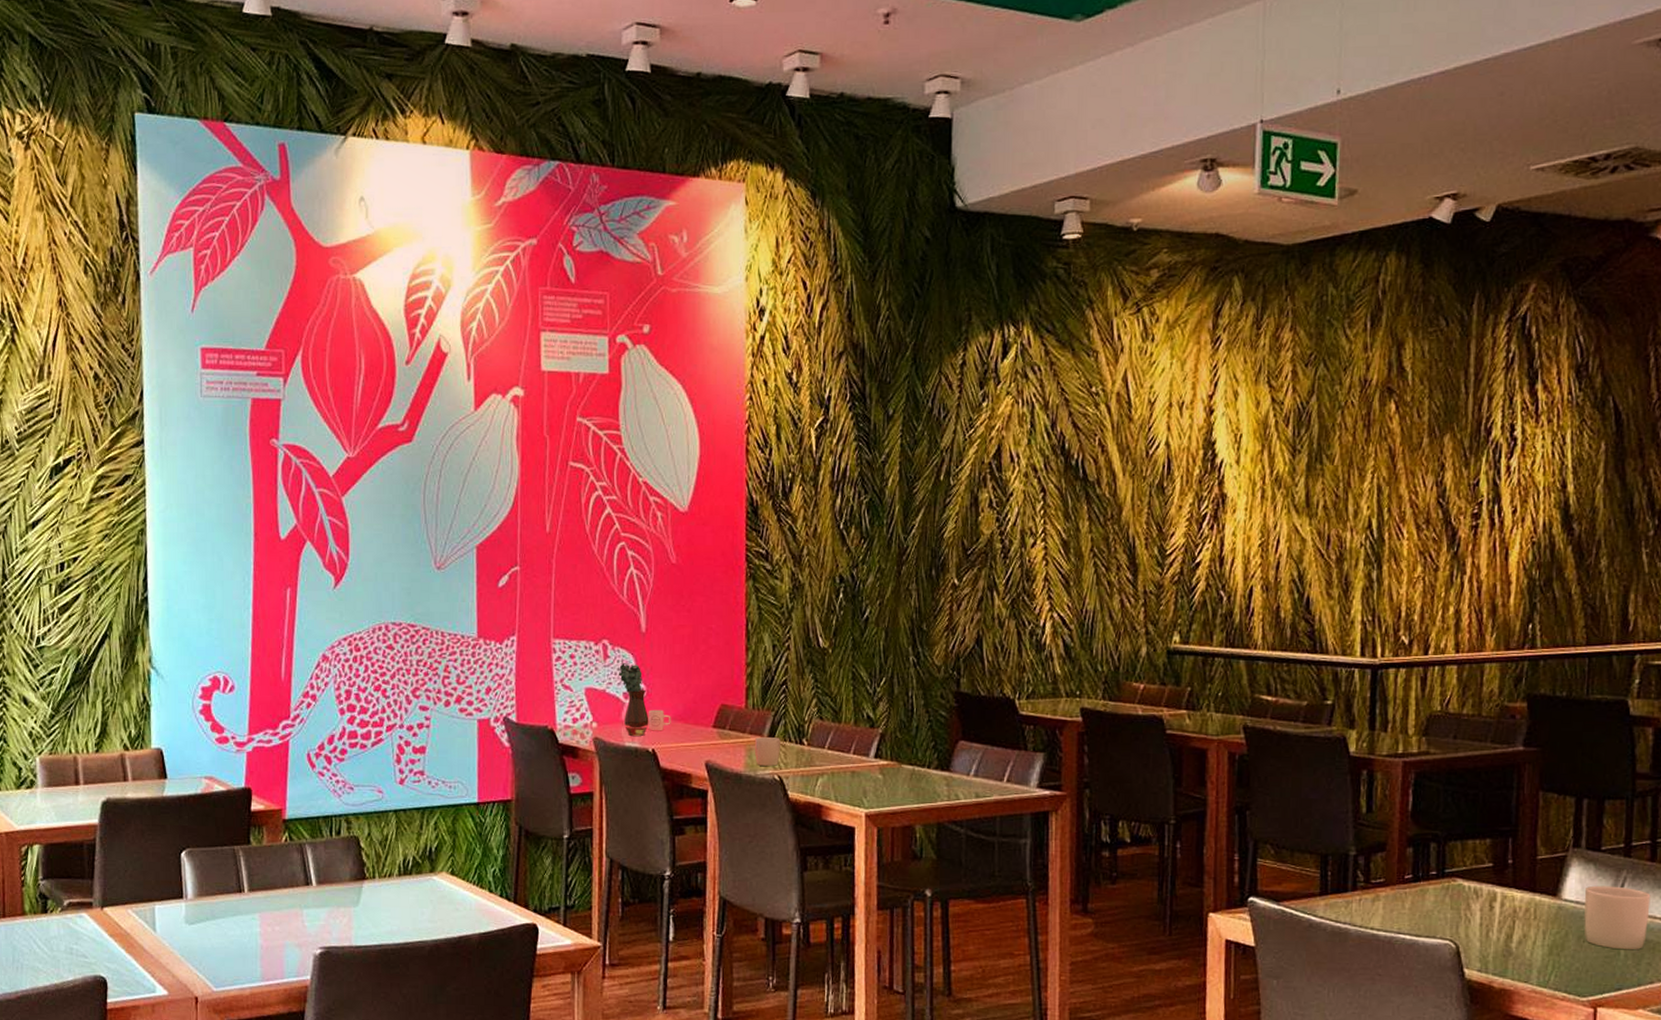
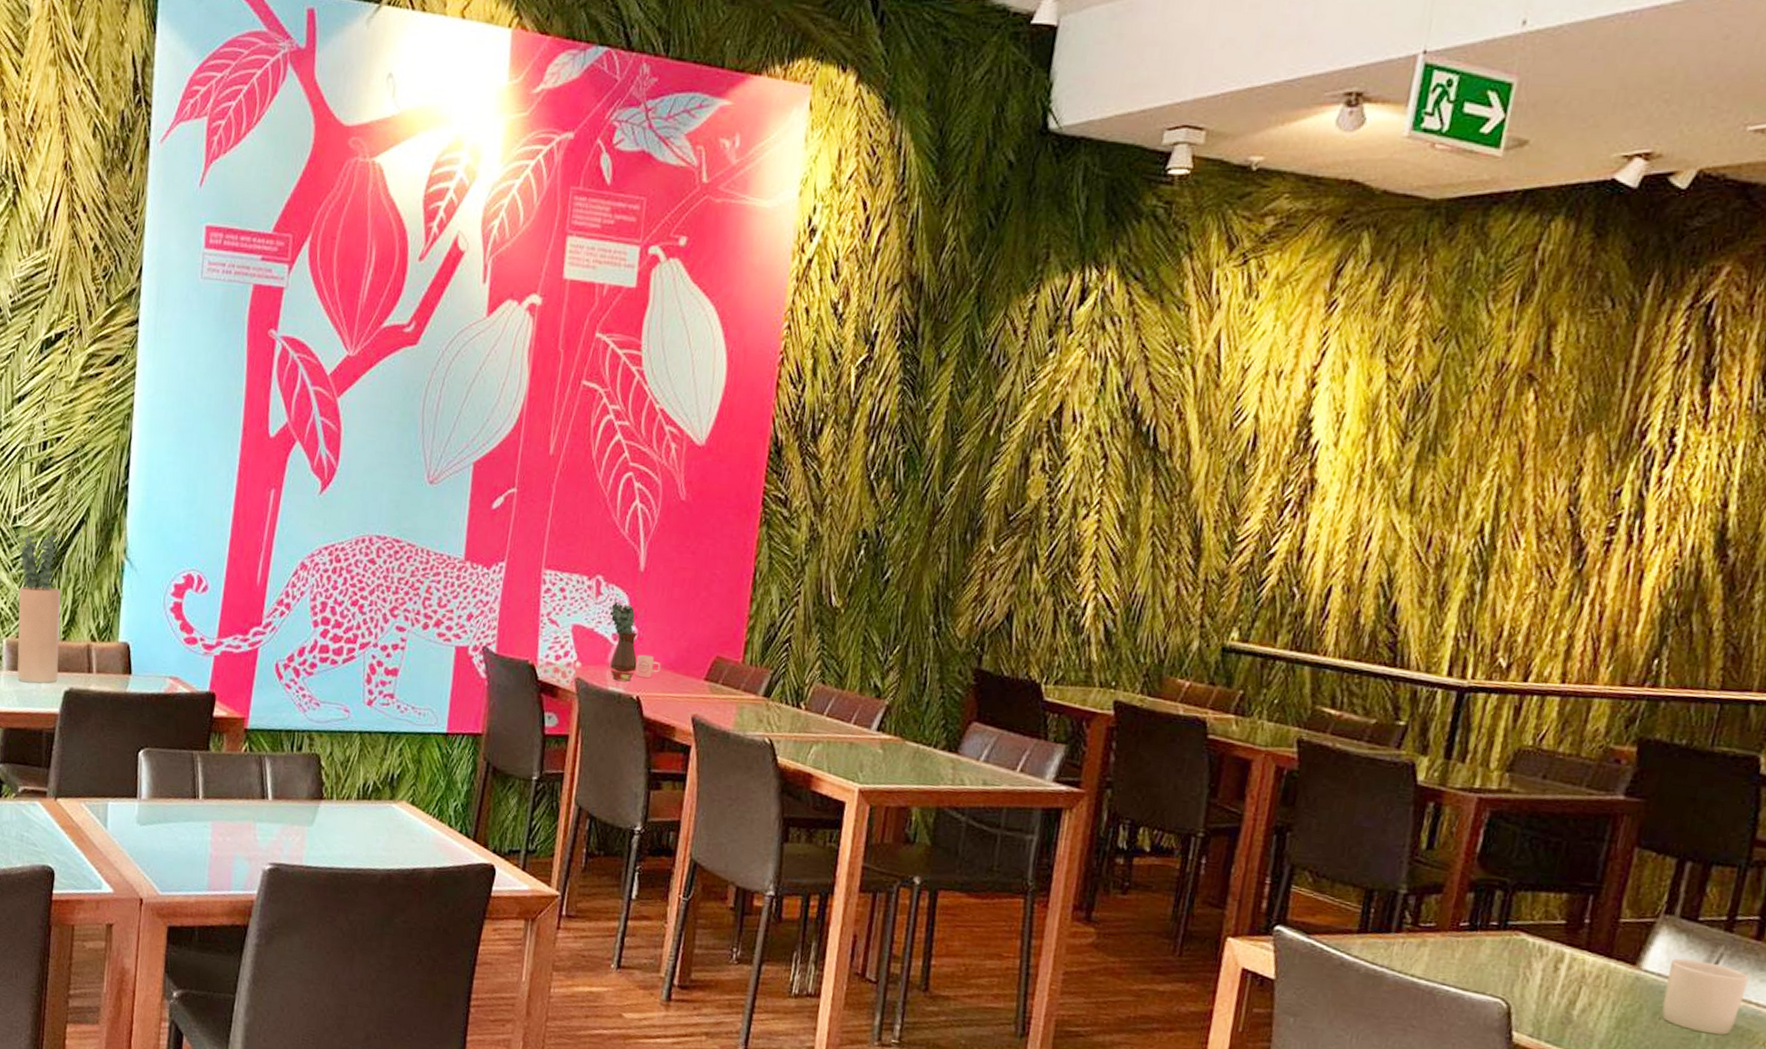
vase: none [47,638,94,798] -> present [17,521,61,684]
mug: present [754,737,780,767] -> none [746,695,776,729]

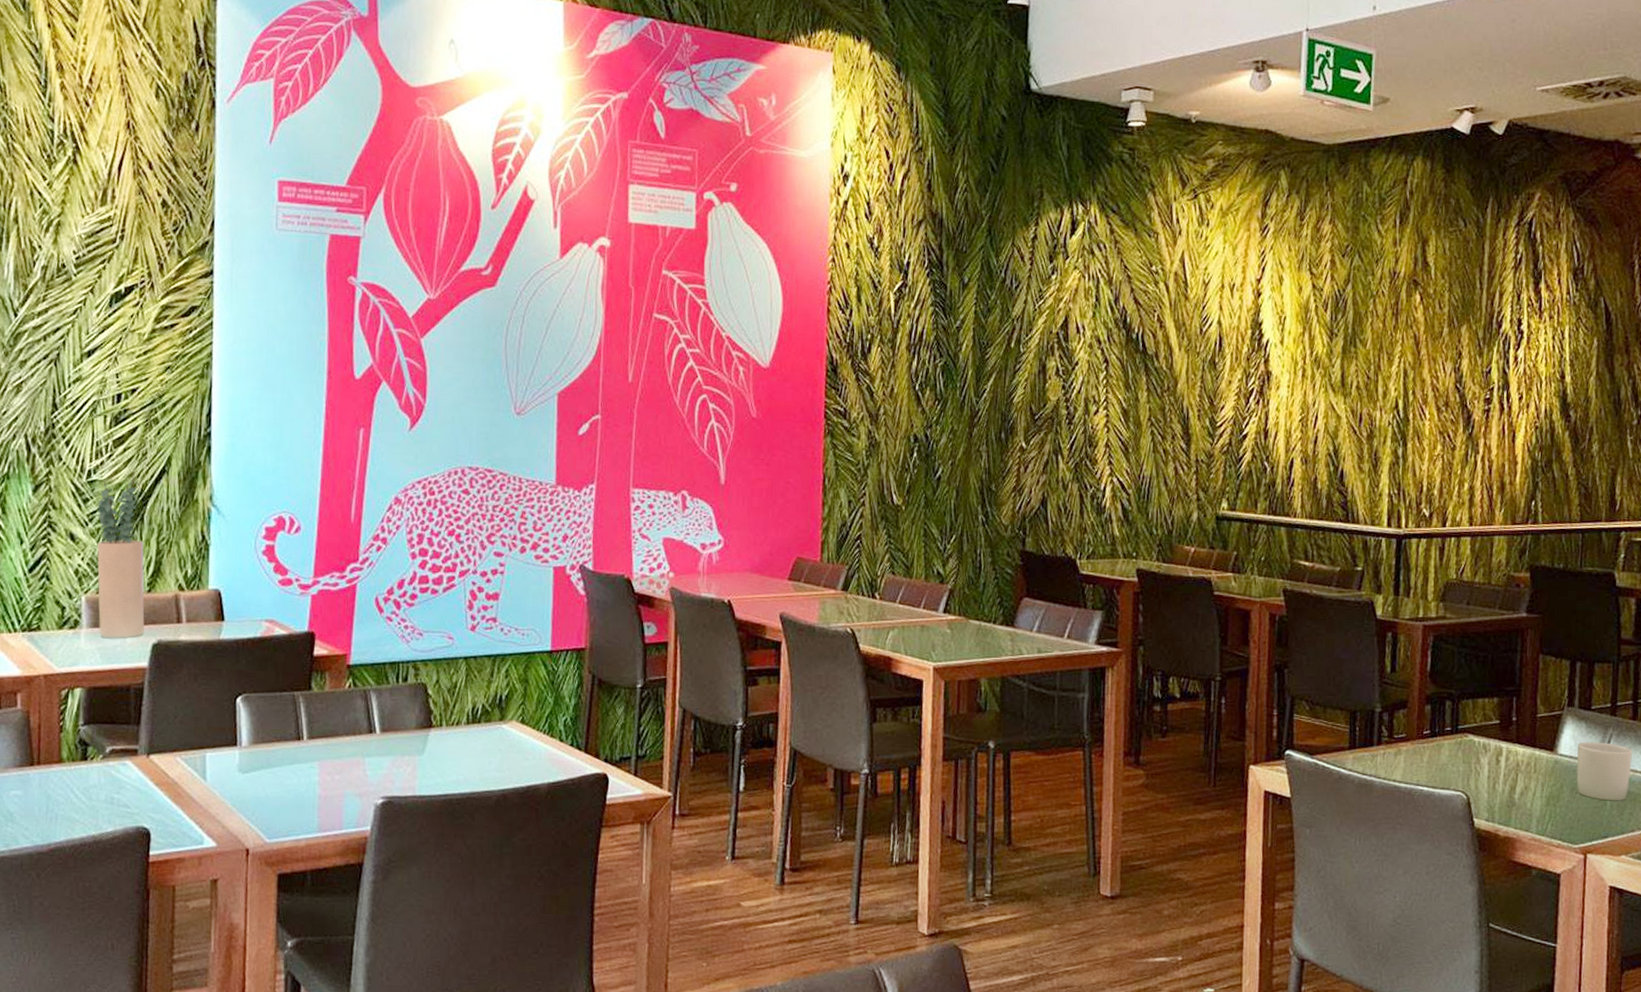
vase: present [609,599,637,681] -> none [696,512,726,587]
mug: present [635,654,661,679] -> none [724,560,748,583]

